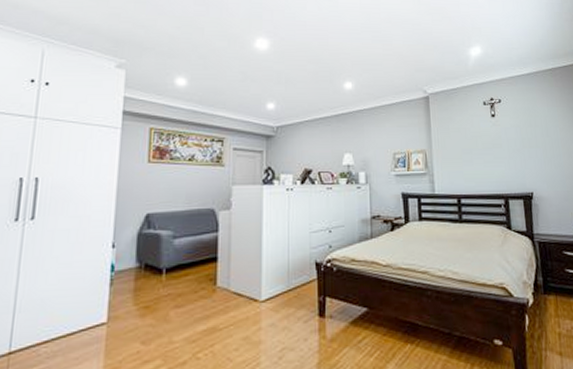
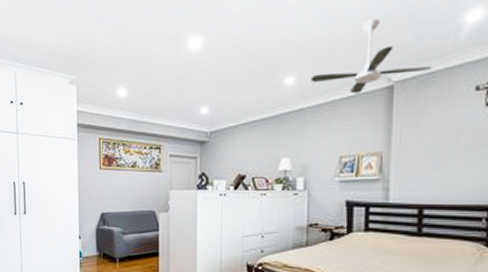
ceiling fan: none [365,44,454,101] -> present [310,19,433,94]

